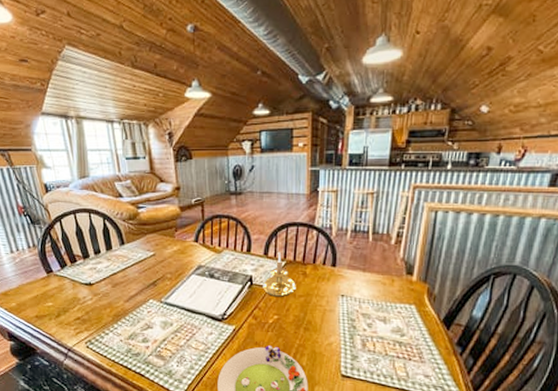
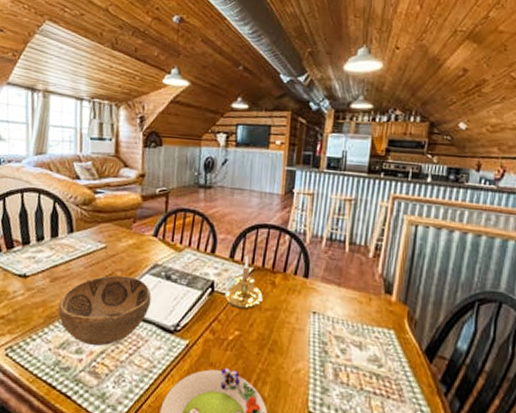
decorative bowl: none [123,277,199,336] -> present [58,275,152,347]

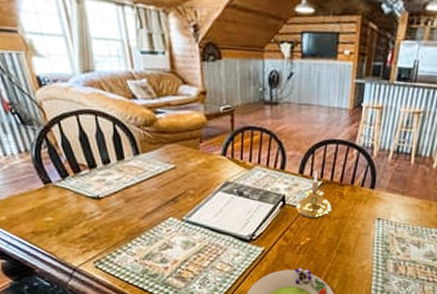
decorative bowl: present [58,275,152,347] -> none [137,193,226,256]

